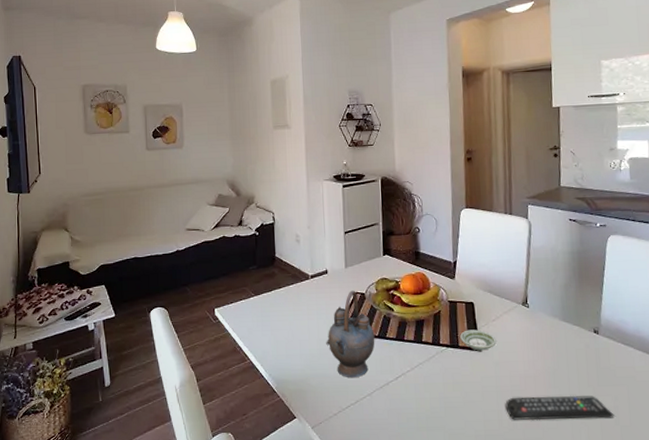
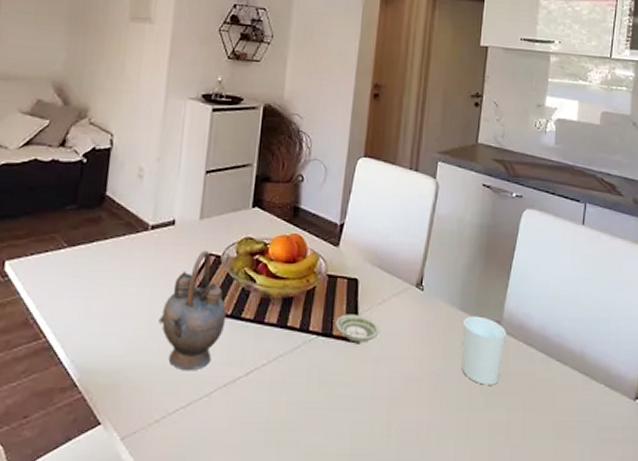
remote control: present [505,395,615,421] -> none [379,405,505,437]
cup: none [566,324,605,379] -> present [461,316,506,385]

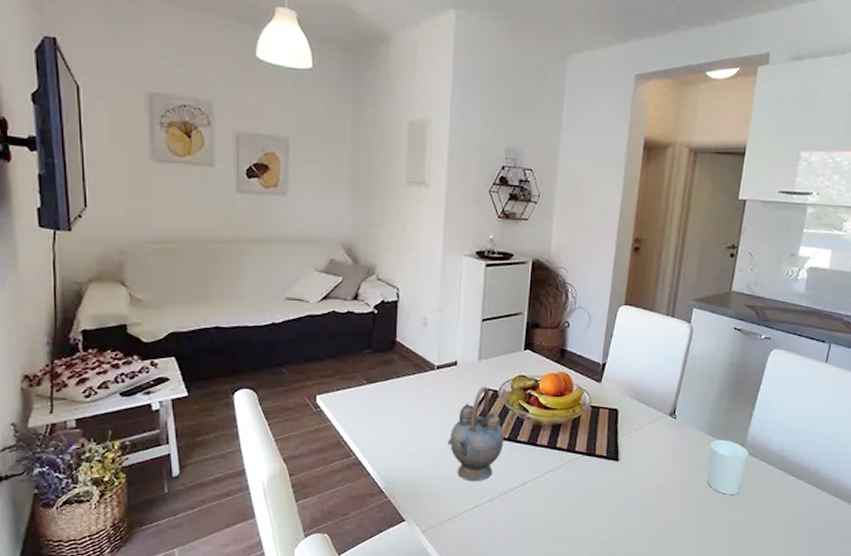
saucer: present [335,314,379,343] -> none [598,438,636,461]

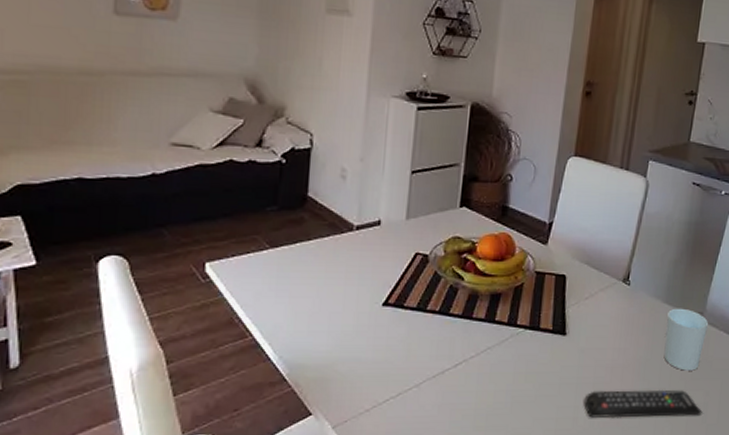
teapot: present [447,386,504,482] -> none [366,250,435,364]
remote control: none [635,509,743,534] -> present [584,389,702,419]

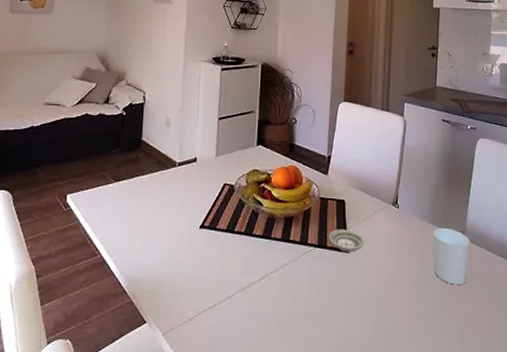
saucer: none [543,308,586,335] -> present [329,229,365,252]
remote control: present [584,389,702,419] -> none [369,302,474,329]

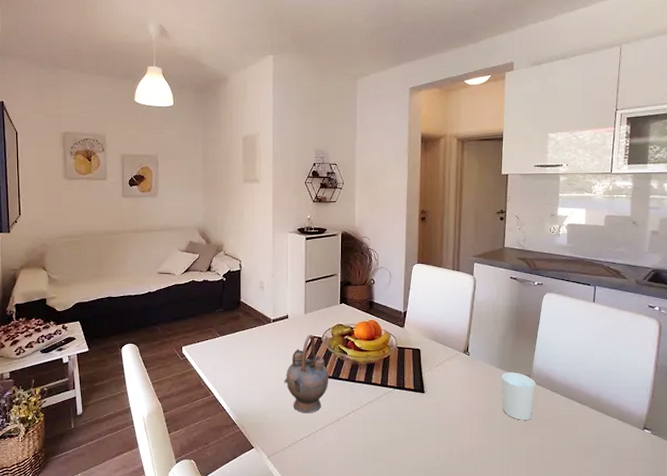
teapot: none [187,181,241,279] -> present [284,334,329,414]
saucer: present [329,229,365,252] -> none [406,373,439,393]

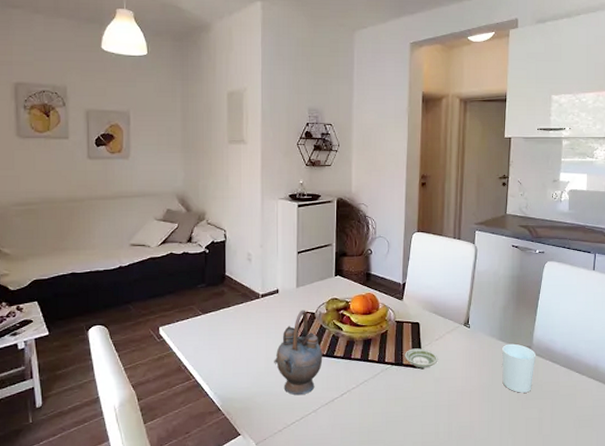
saucer: none [406,373,439,393] -> present [405,348,438,369]

